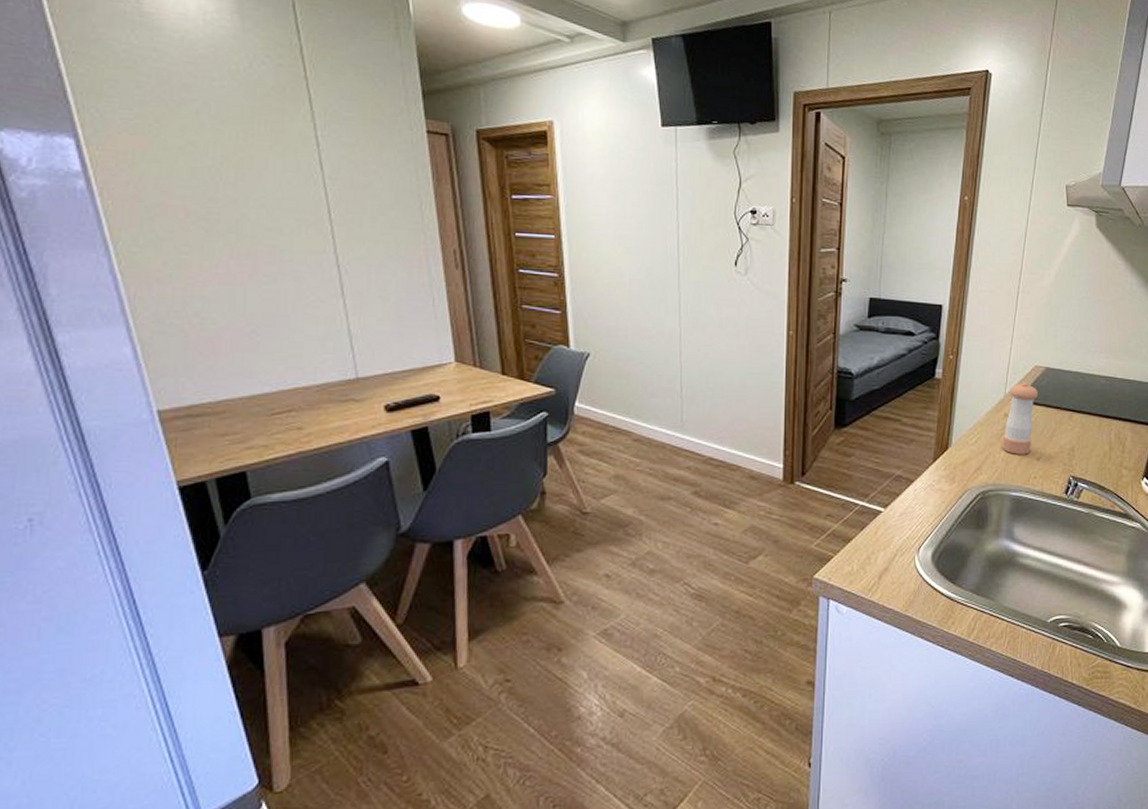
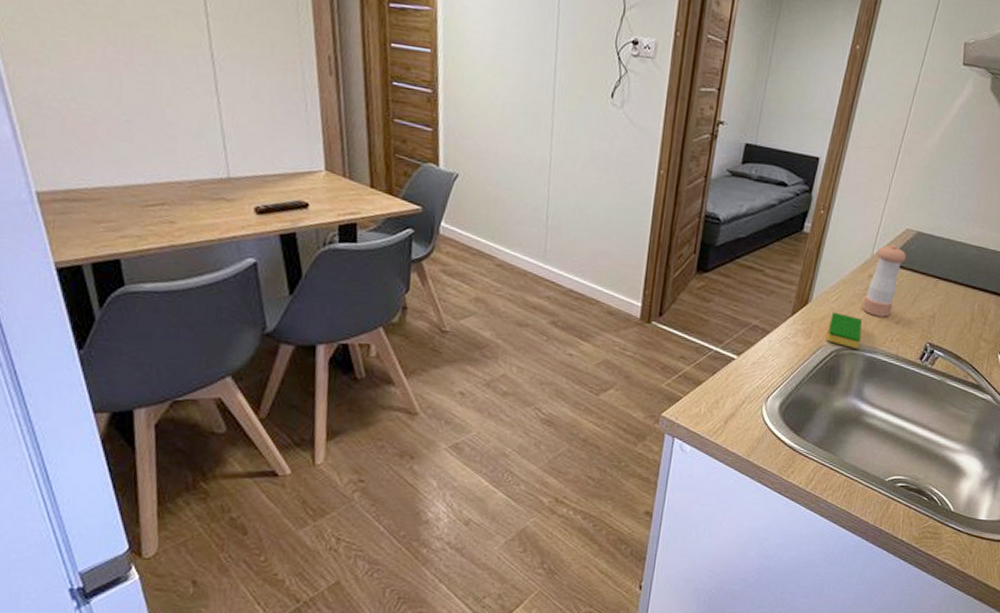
dish sponge: none [971,454,1005,489] -> present [826,312,862,349]

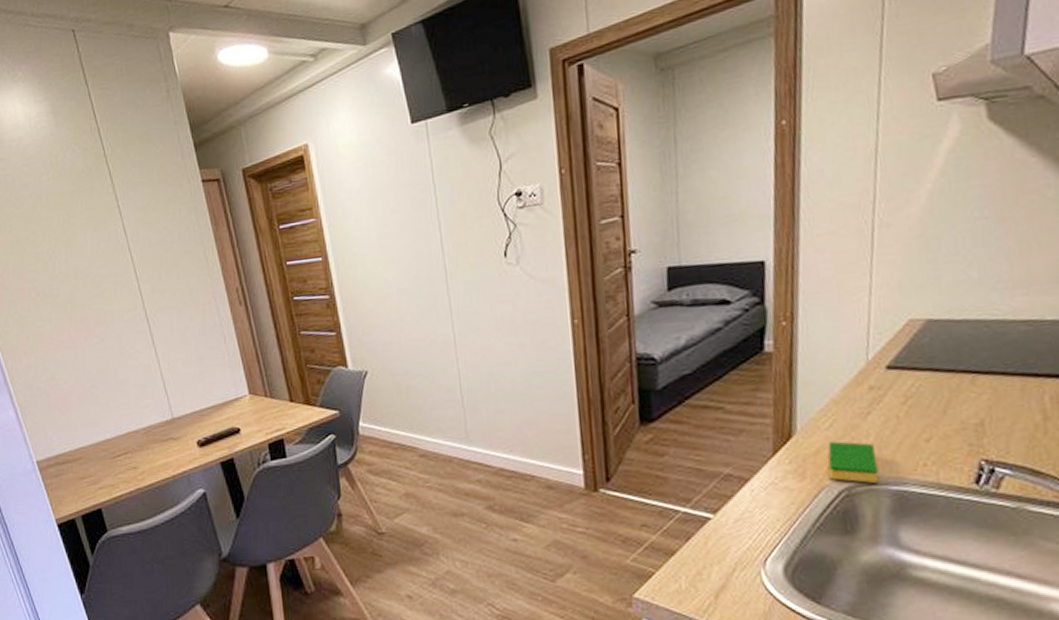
pepper shaker: present [861,244,906,317] -> none [868,343,918,437]

